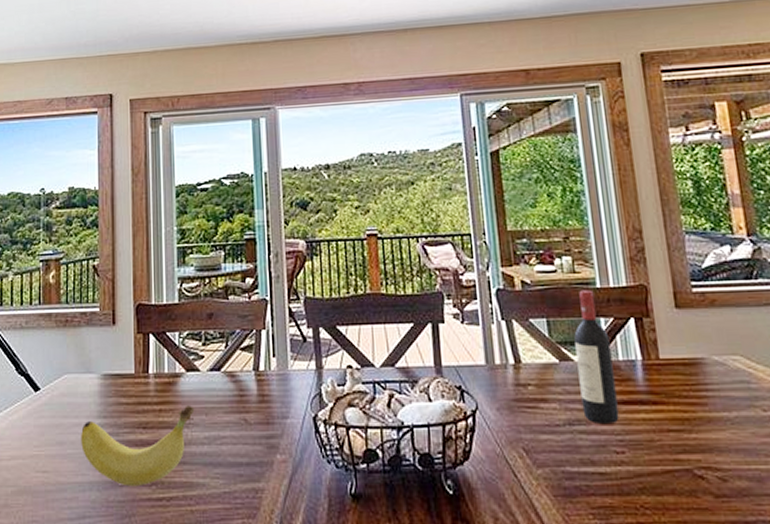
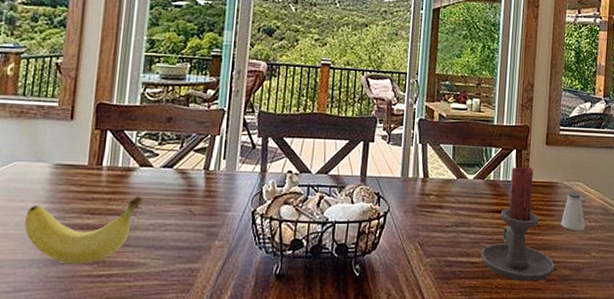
wine bottle: present [574,289,620,424] -> none [467,125,496,226]
candle holder: none [610,339,724,499] -> present [480,166,555,282]
saltshaker: none [719,369,759,425] -> present [561,191,585,231]

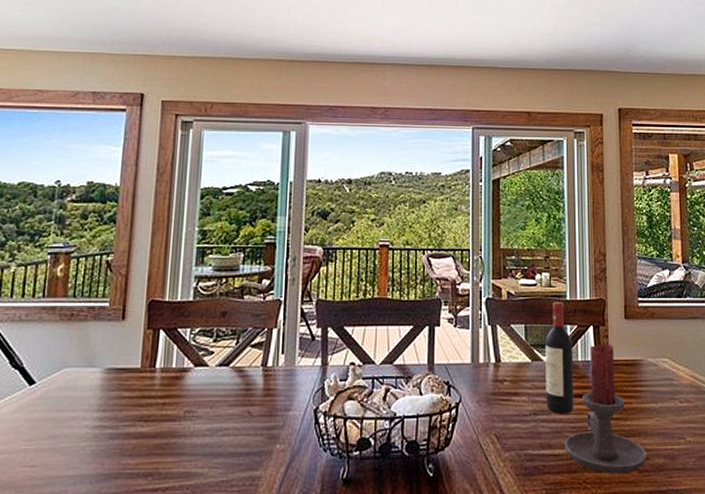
banana: present [24,196,144,265] -> none [76,399,200,479]
wine bottle: none [467,125,496,226] -> present [545,301,574,413]
saltshaker: present [561,191,585,231] -> none [649,369,676,414]

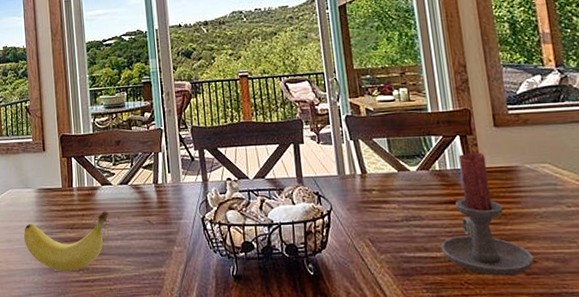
banana: none [76,399,200,479] -> present [24,211,110,272]
wine bottle: present [545,301,574,413] -> none [410,114,448,219]

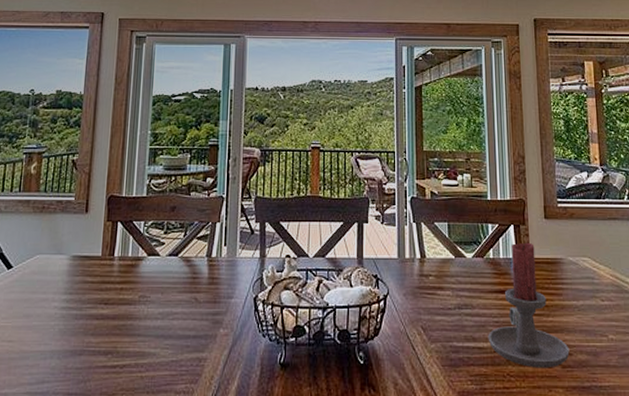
banana: present [24,211,110,272] -> none [46,285,152,355]

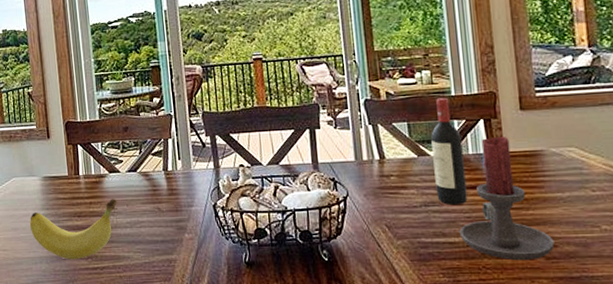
banana: none [46,285,152,355] -> present [30,199,118,260]
wine bottle: none [468,201,497,308] -> present [431,97,468,205]

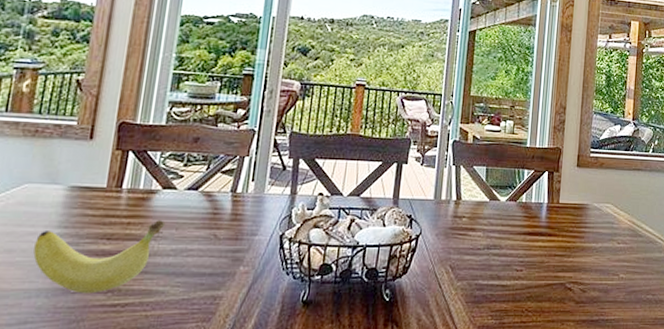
wine bottle: present [431,97,468,205] -> none [499,147,529,249]
candle holder: present [459,136,555,261] -> none [511,188,584,304]

